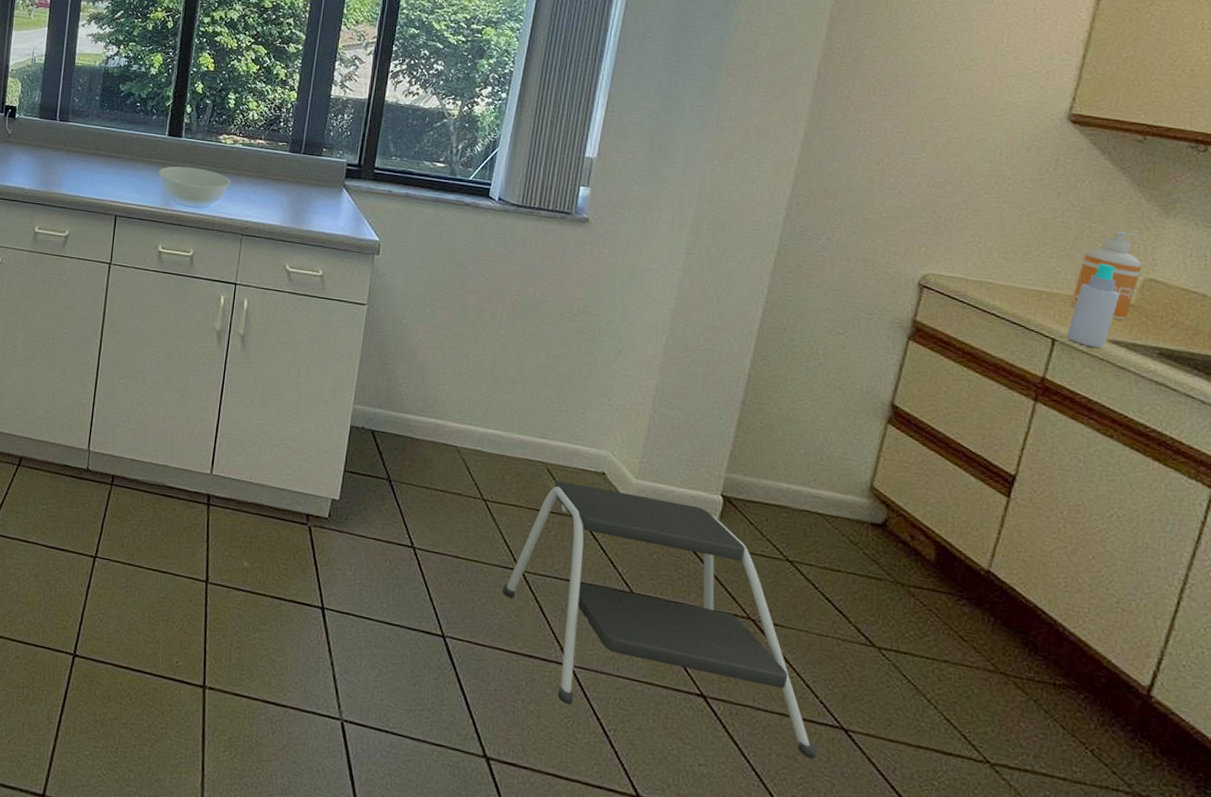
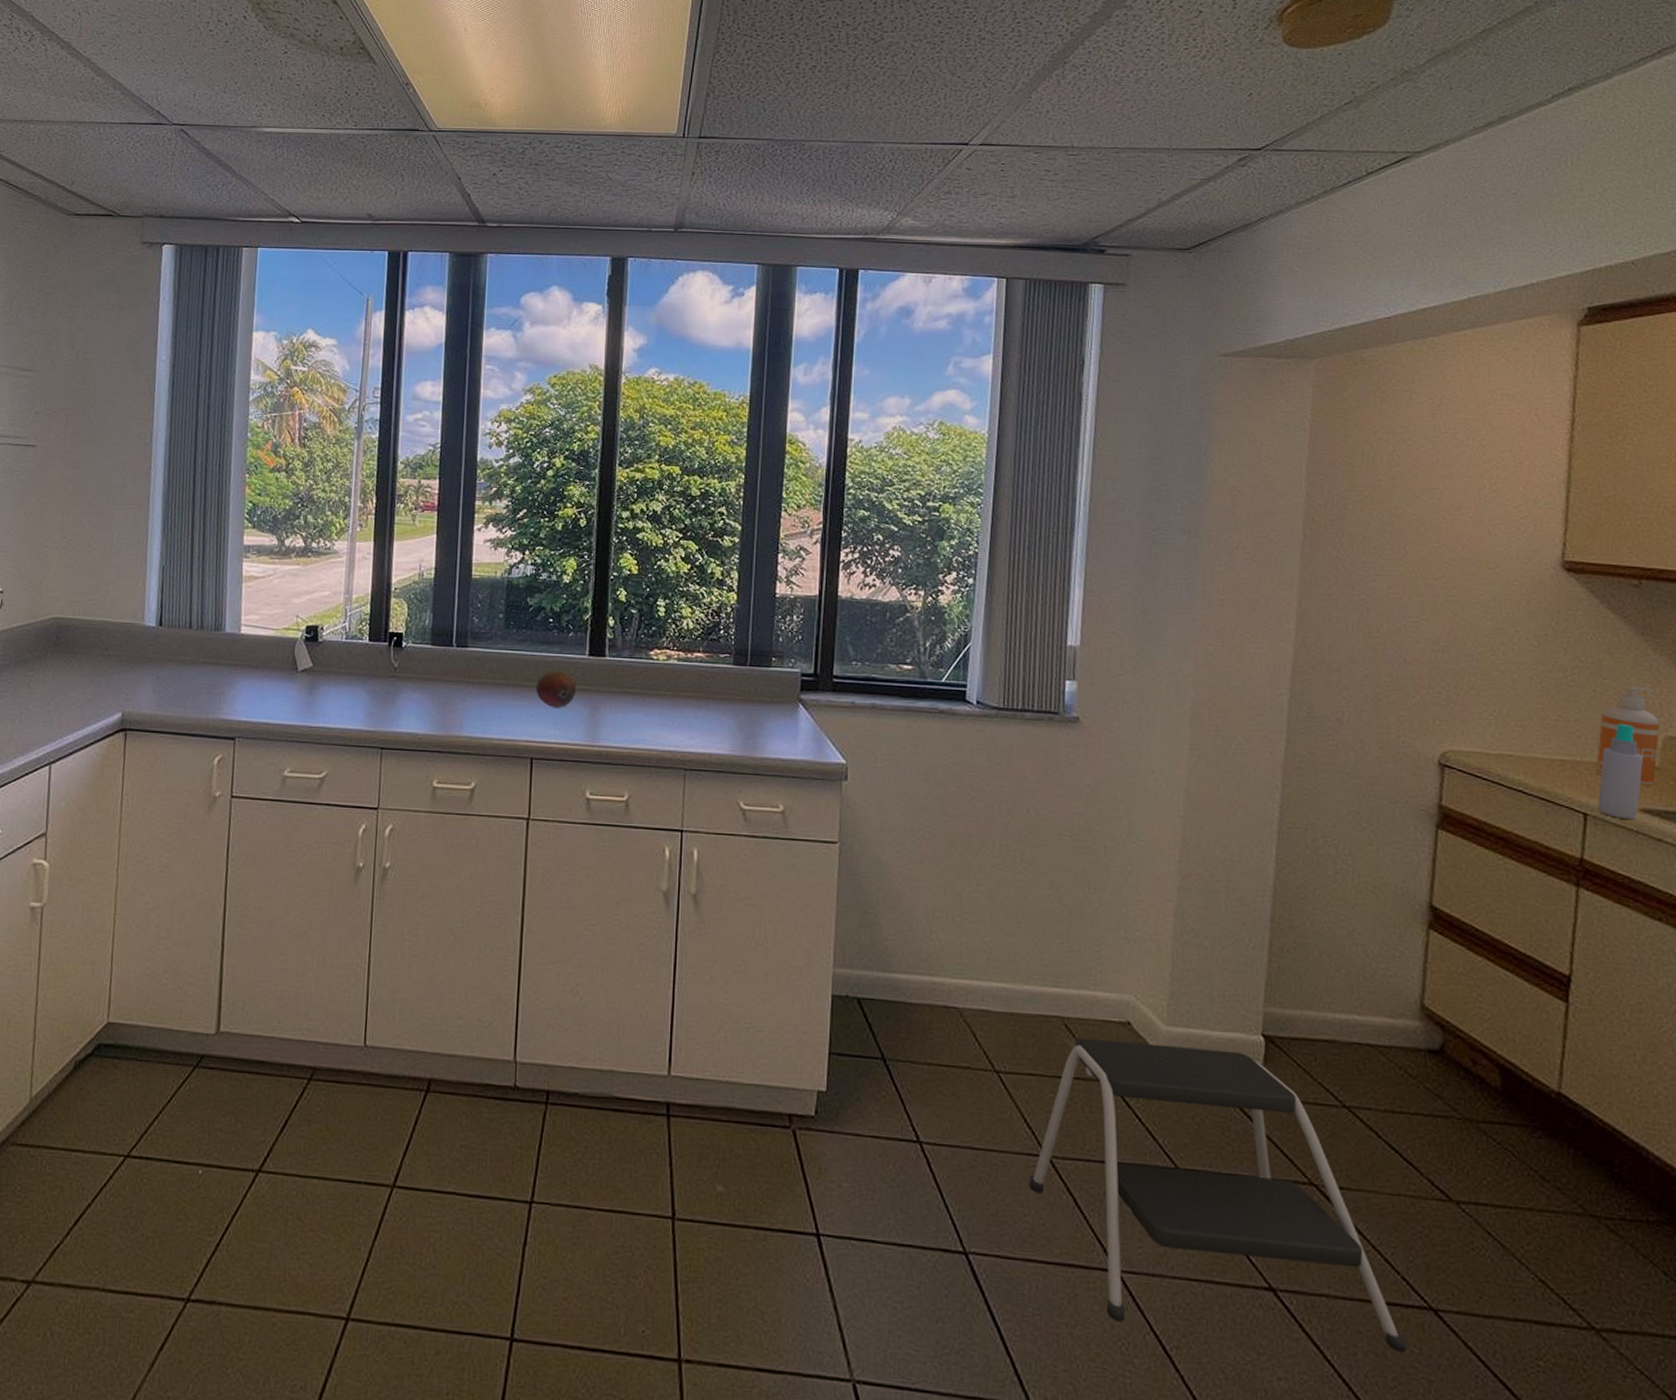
fruit: none [122,145,157,177] -> present [536,669,577,707]
bowl: present [158,166,231,209] -> none [580,691,667,742]

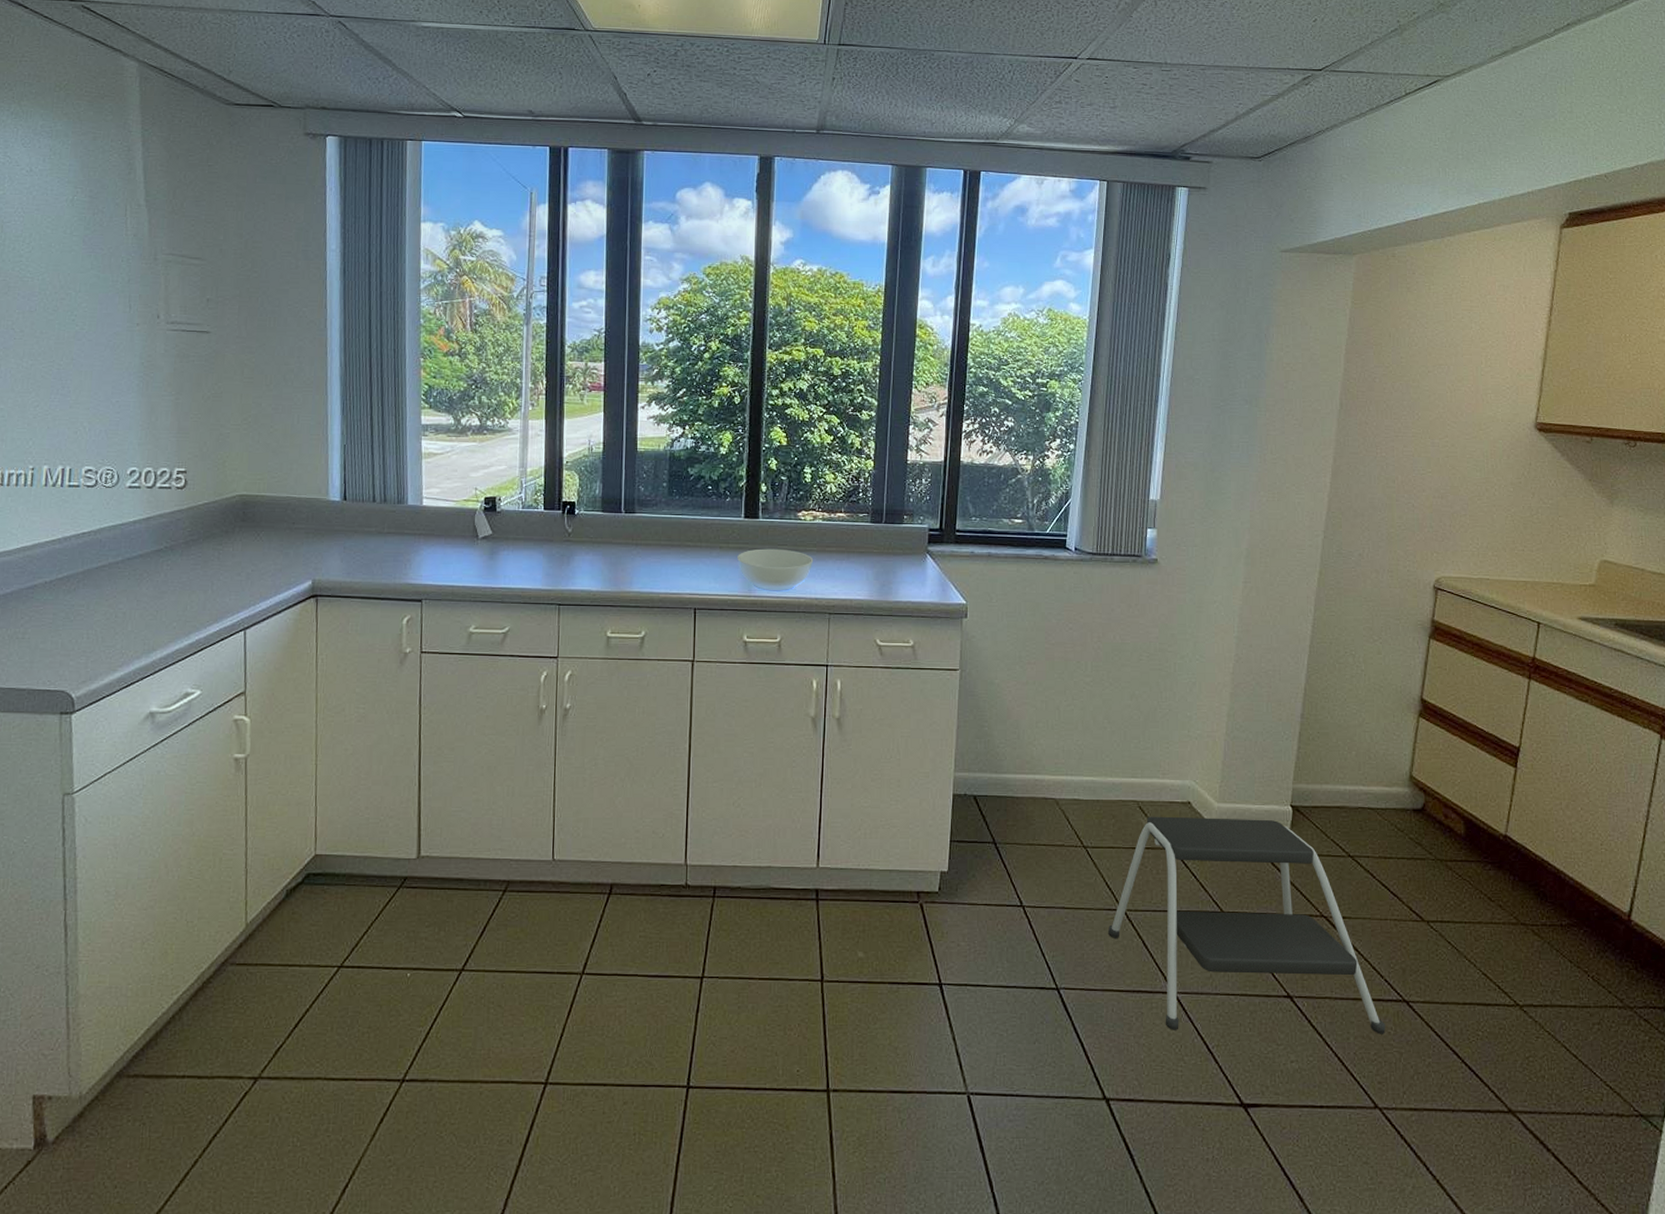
fruit: present [536,669,577,707] -> none [698,531,734,564]
bowl: none [580,691,667,742] -> present [737,548,814,592]
soap dispenser: present [1595,685,1660,786] -> none [1548,521,1597,599]
spray bottle: present [1597,723,1644,820] -> none [1548,551,1584,626]

